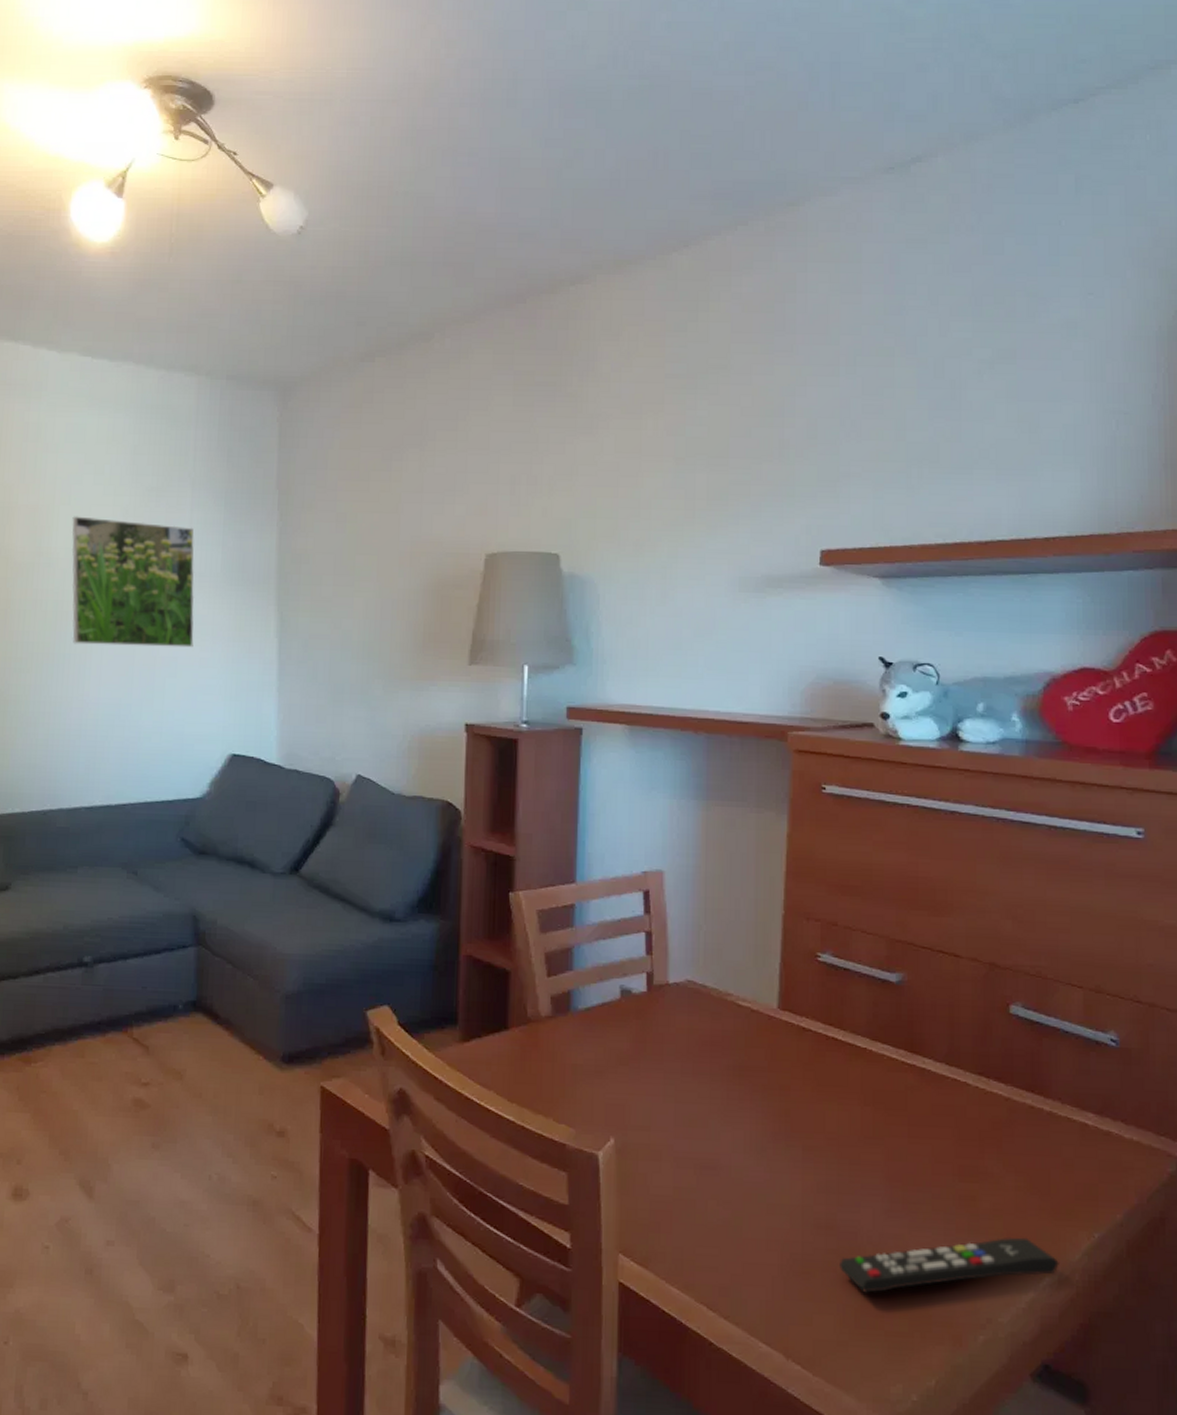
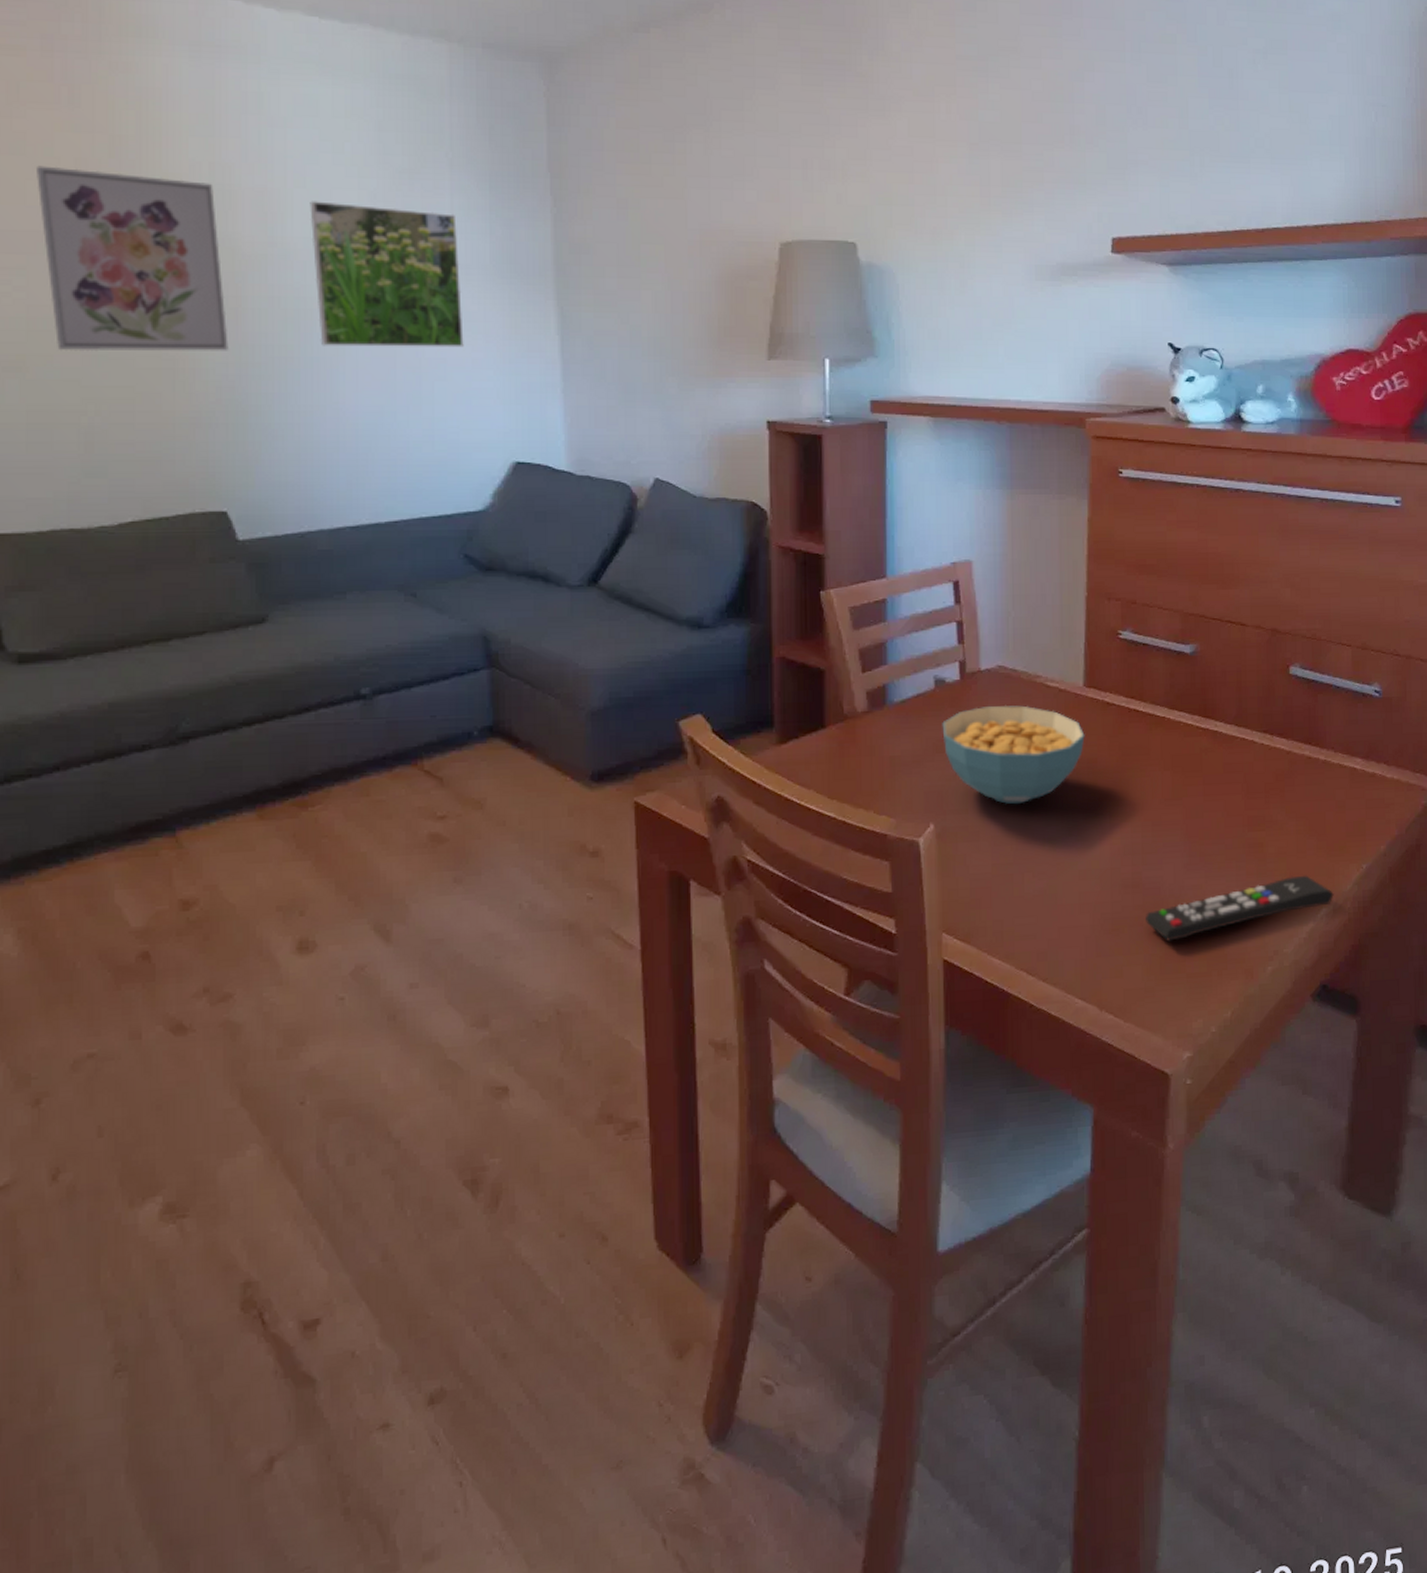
cereal bowl: none [626,1020,778,1127] -> present [942,705,1085,805]

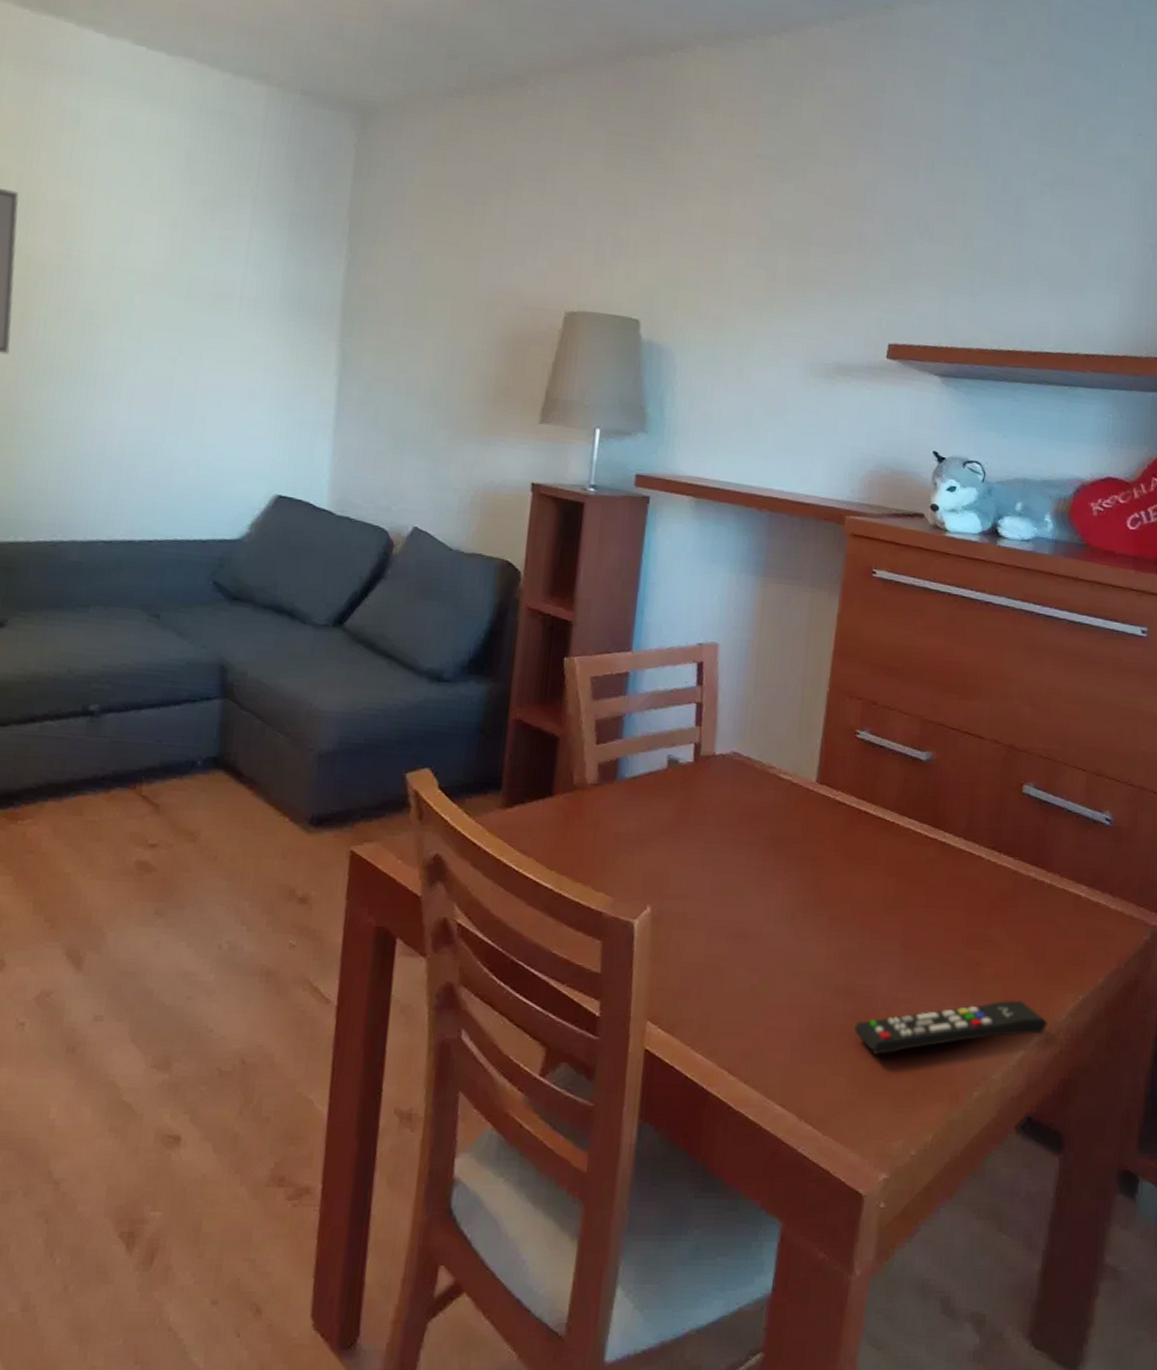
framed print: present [310,201,464,348] -> none [101,219,252,378]
cereal bowl: present [942,705,1085,805] -> none [670,791,813,896]

